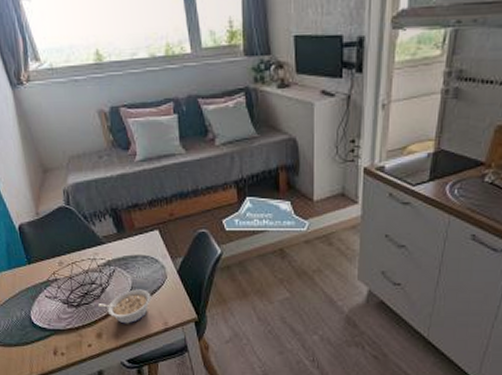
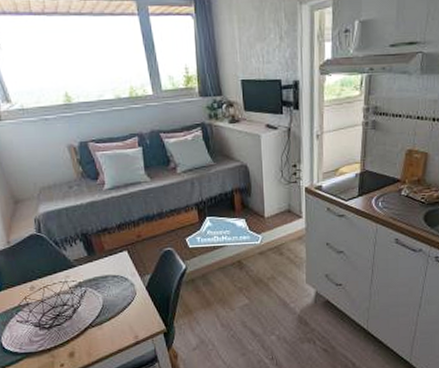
legume: present [98,289,152,324] -> none [70,307,122,341]

